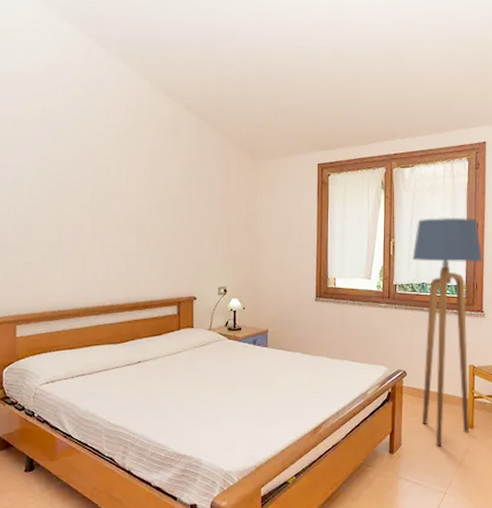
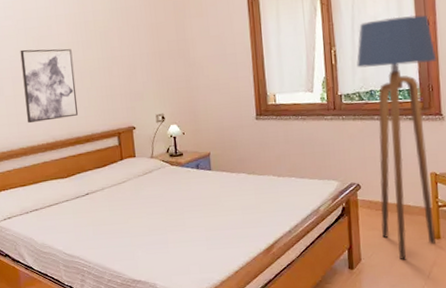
wall art: none [84,207,139,284] -> present [20,48,79,124]

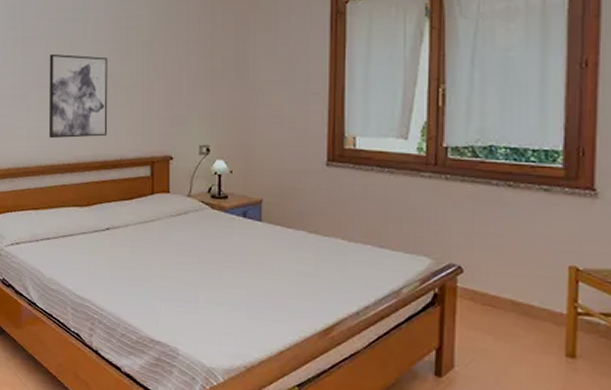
floor lamp: present [356,15,437,260] -> none [474,51,595,378]

